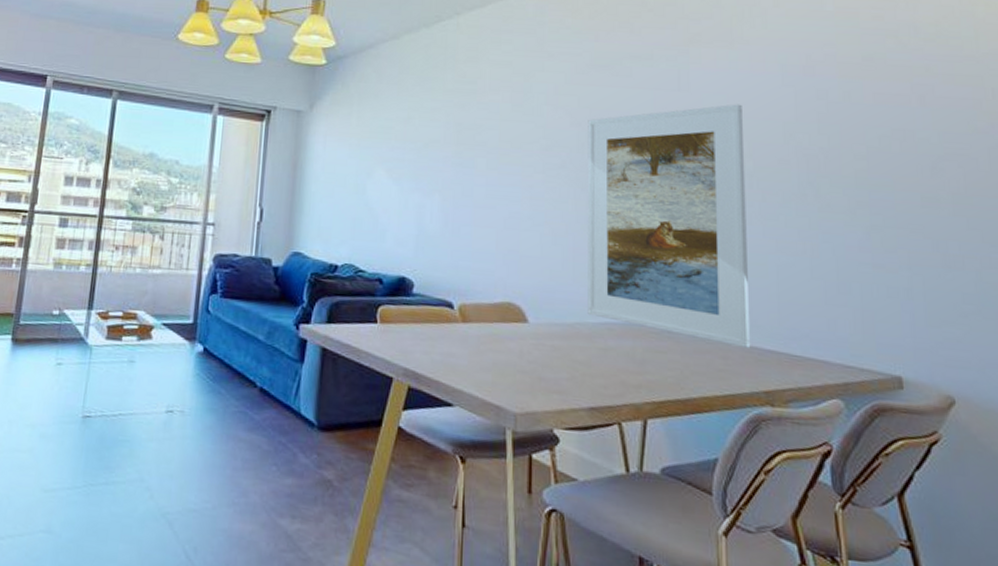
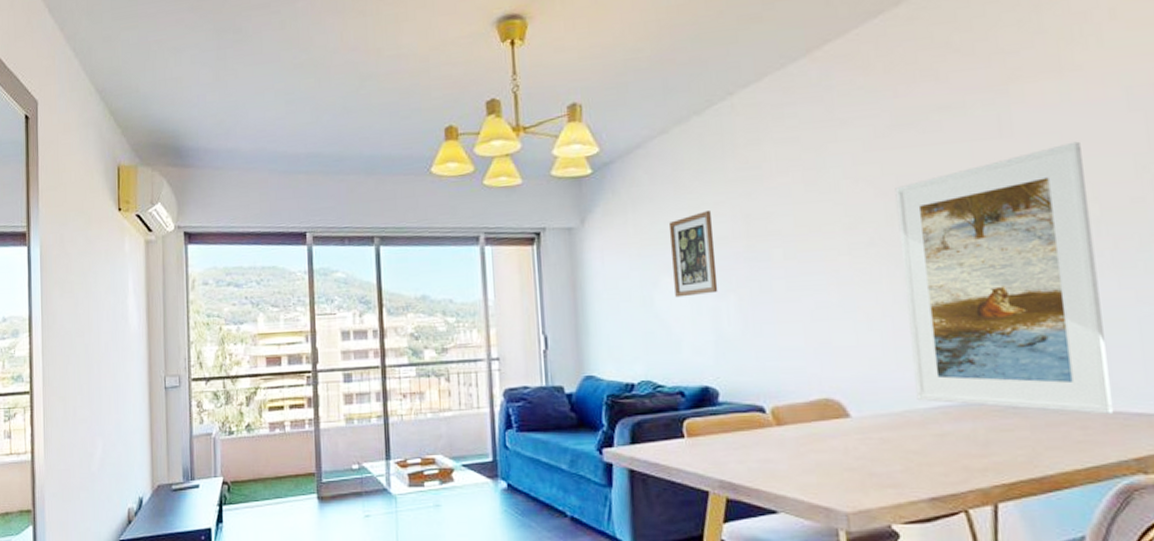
wall art: none [386,114,428,191] -> present [668,211,718,298]

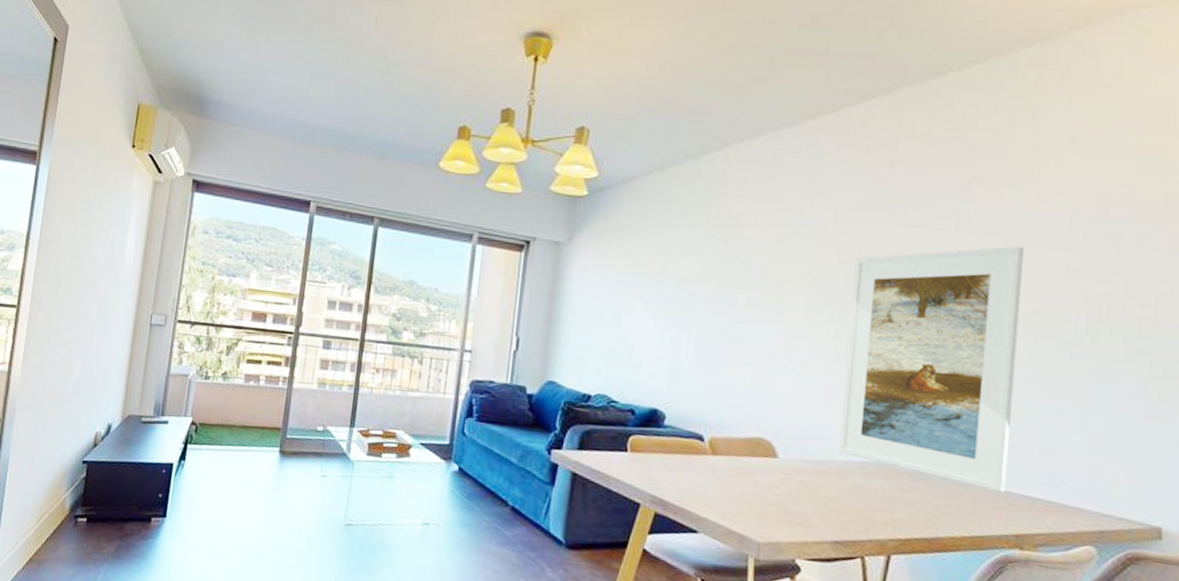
wall art: present [668,211,718,298] -> none [643,249,689,326]

